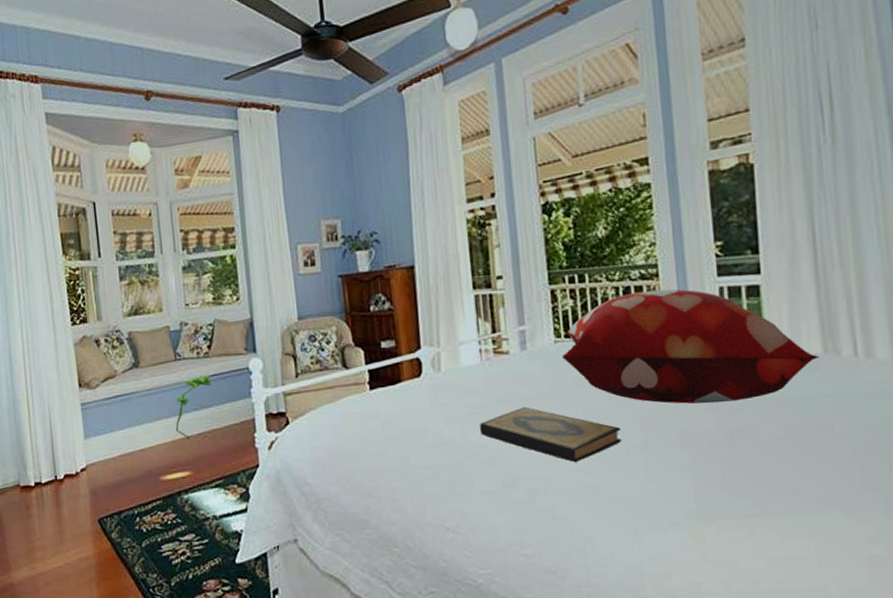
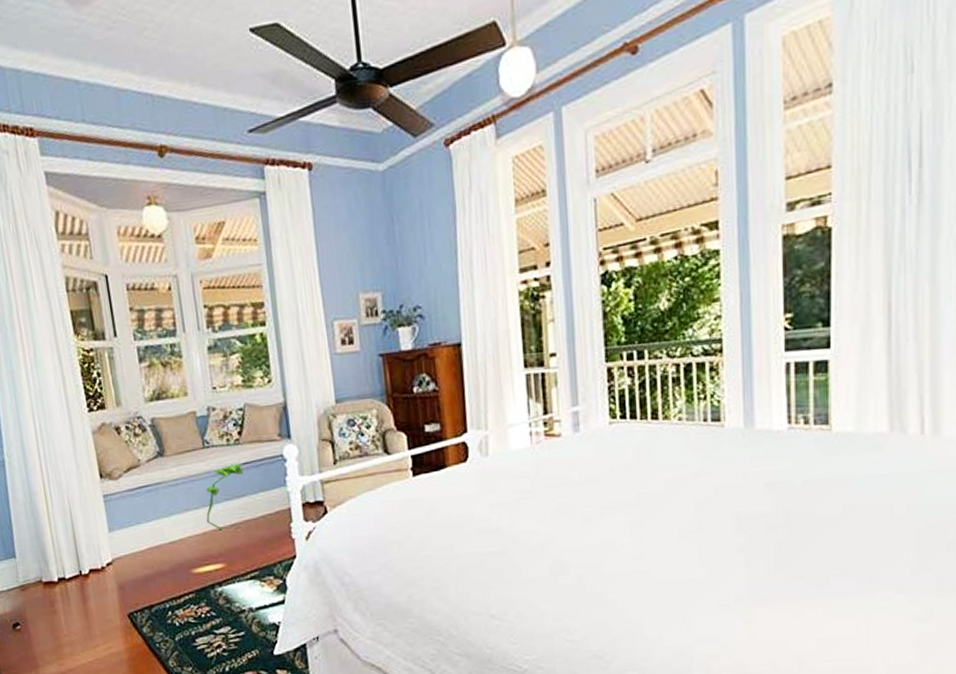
hardback book: present [480,407,622,462] -> none [528,491,675,547]
decorative pillow: present [562,289,820,404] -> none [617,365,885,486]

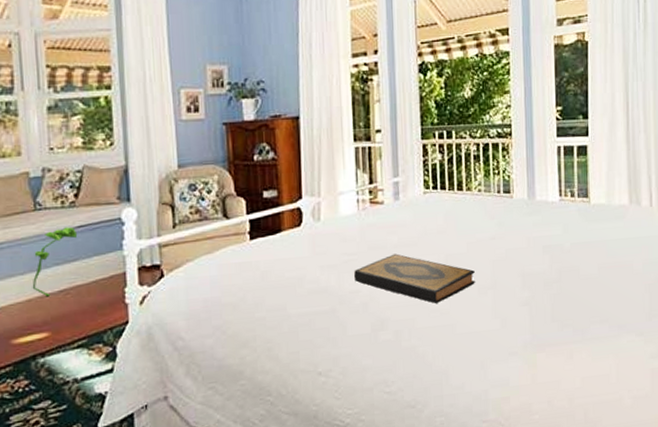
hardback book: none [528,491,675,547] -> present [354,253,475,303]

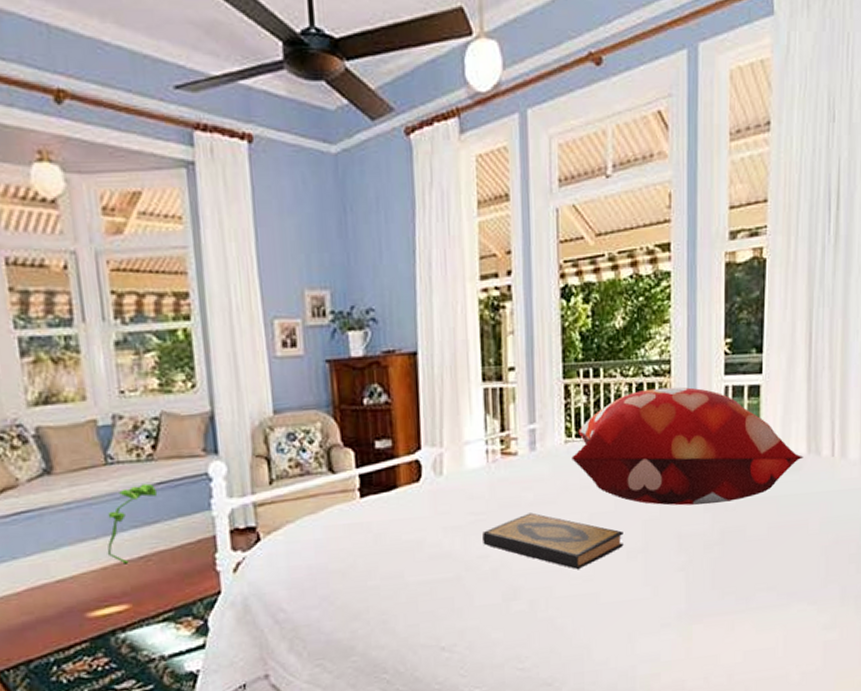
decorative pillow: none [430,147,626,248] -> present [572,387,804,506]

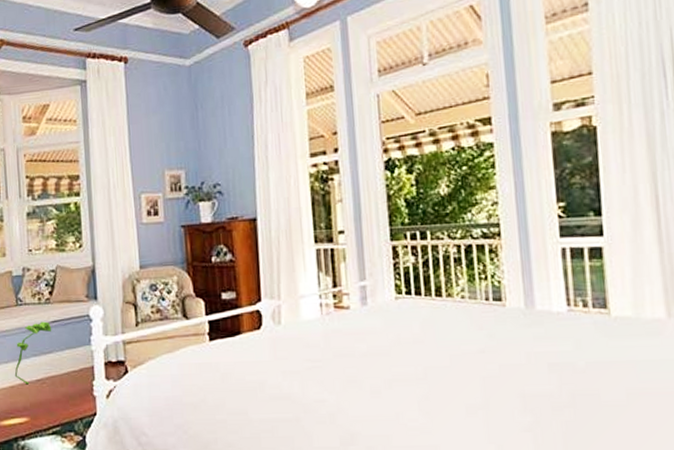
hardback book: present [483,512,624,569] -> none [319,363,462,420]
decorative pillow: present [572,387,804,506] -> none [403,248,663,366]

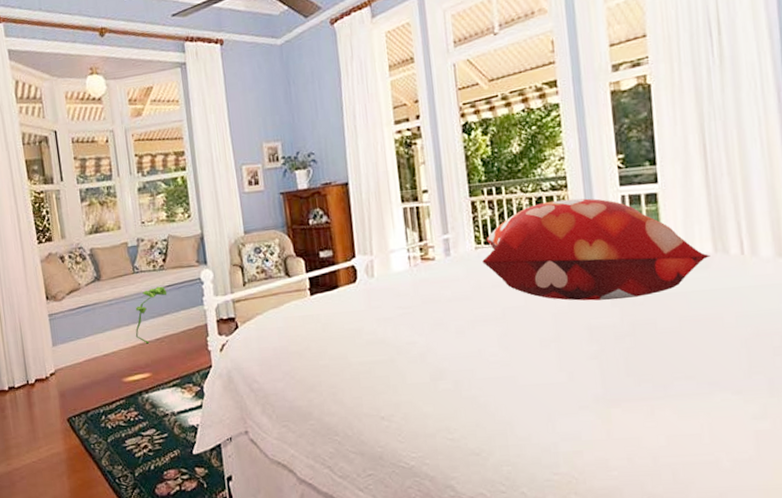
decorative pillow: none [403,248,663,366] -> present [482,198,711,301]

